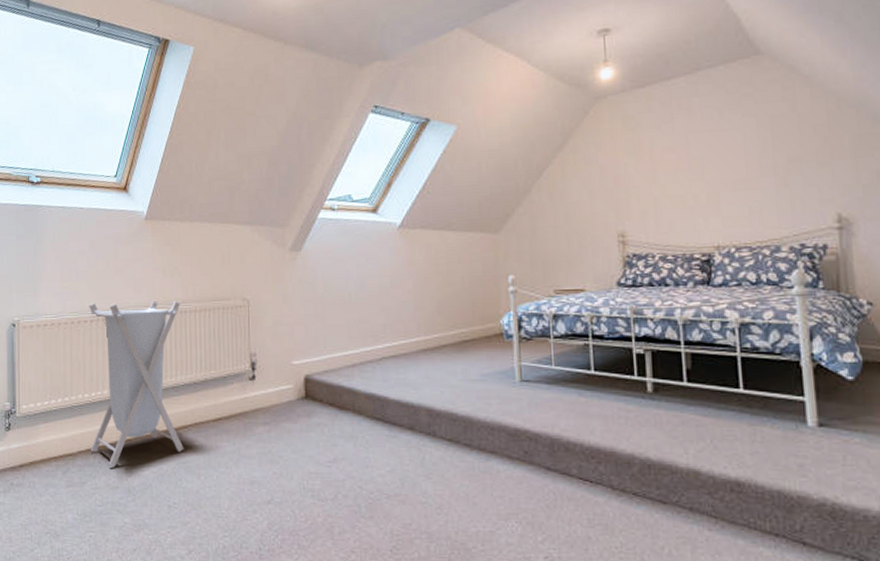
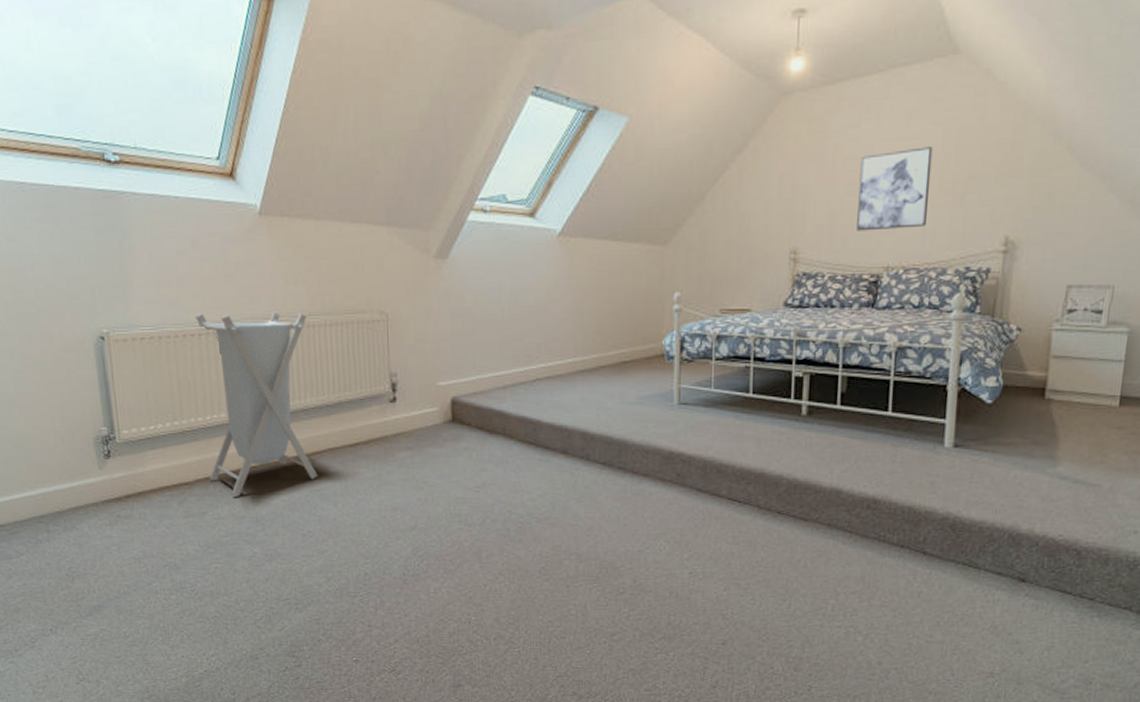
wall art: none [677,135,752,214] -> present [857,147,933,231]

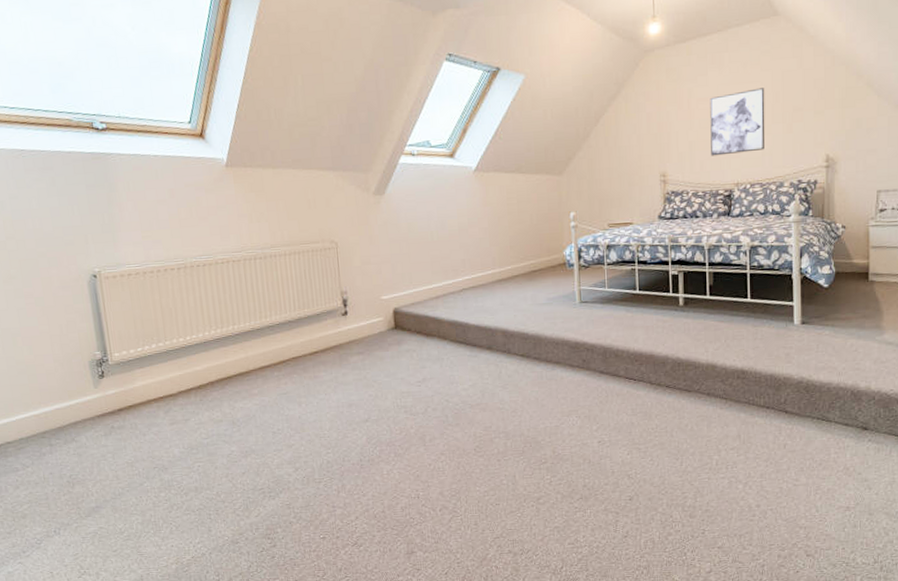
laundry hamper: present [195,312,318,495] -> none [174,246,284,403]

